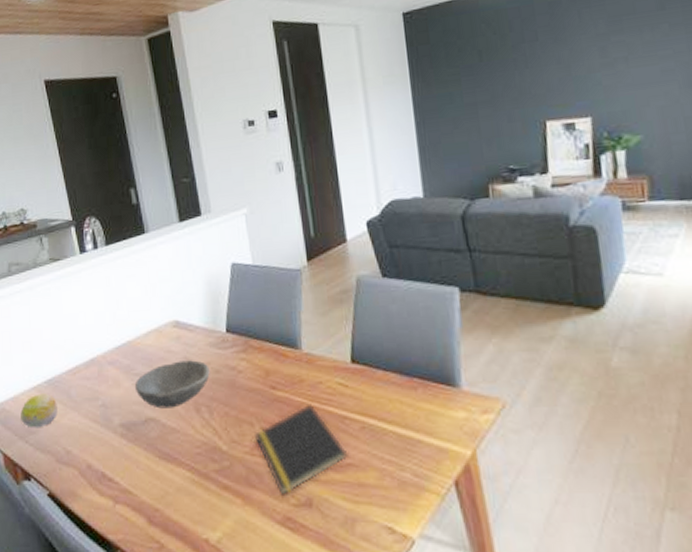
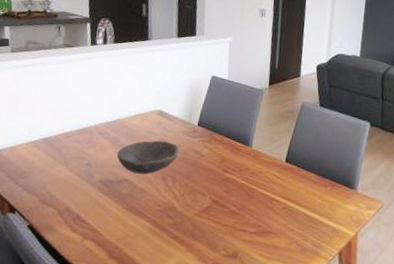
fruit: present [20,393,58,428] -> none [15,147,49,174]
notepad: present [254,403,348,495] -> none [203,185,270,248]

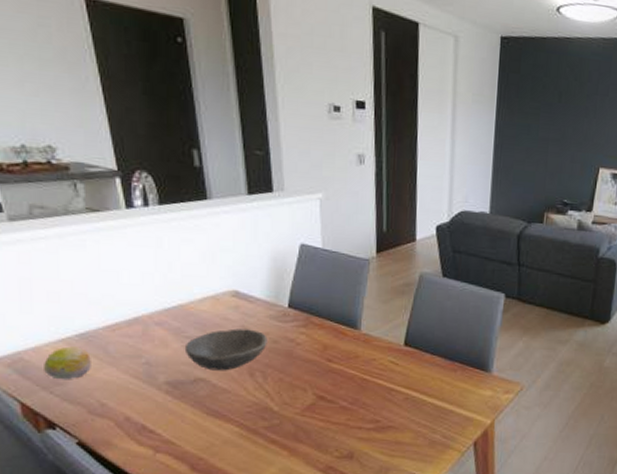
fruit: none [15,147,49,174] -> present [44,346,91,380]

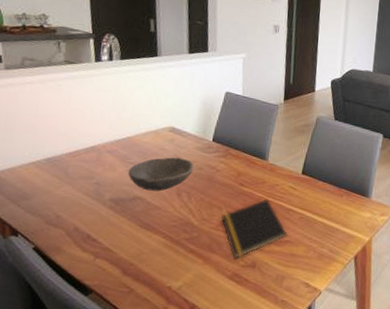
fruit: present [44,346,91,380] -> none [15,168,54,196]
notepad: none [305,376,390,449] -> present [220,198,288,259]

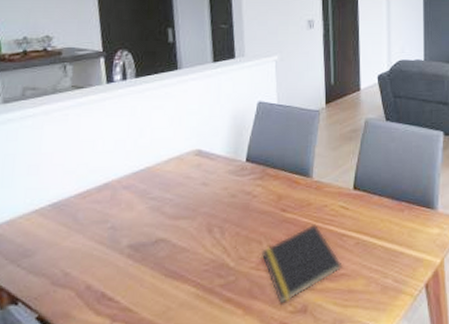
bowl: present [128,157,194,191] -> none [148,185,226,230]

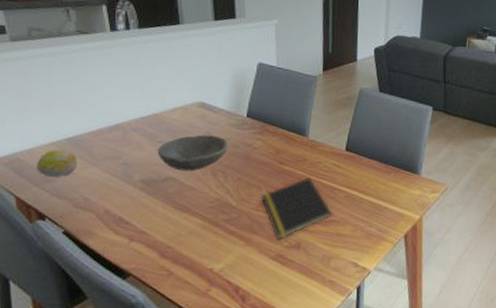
fruit: none [15,216,61,252] -> present [37,149,77,178]
bowl: none [148,185,226,230] -> present [157,135,229,171]

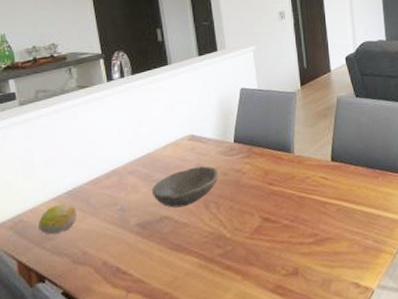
notepad: present [260,176,333,240] -> none [253,194,327,269]

